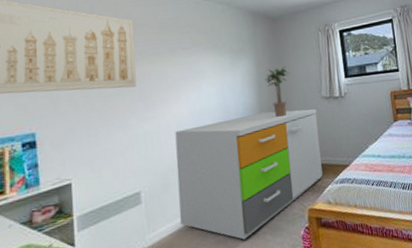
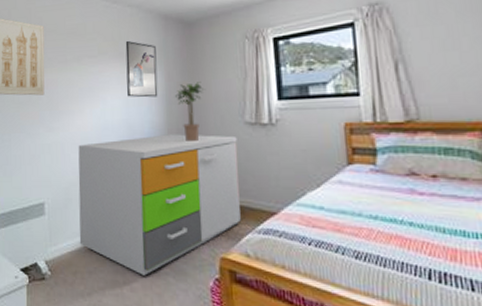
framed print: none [218,33,250,84] -> present [125,40,158,98]

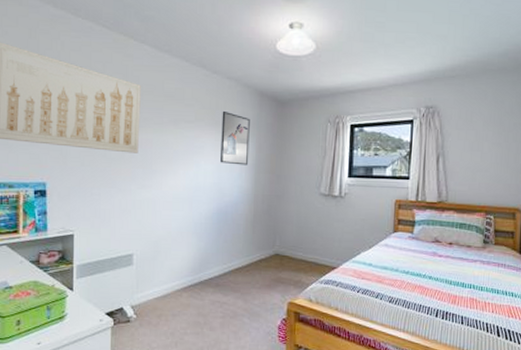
storage cabinet: present [78,134,241,276] -> none [165,199,312,317]
potted plant: present [175,82,205,141] -> none [264,155,290,206]

